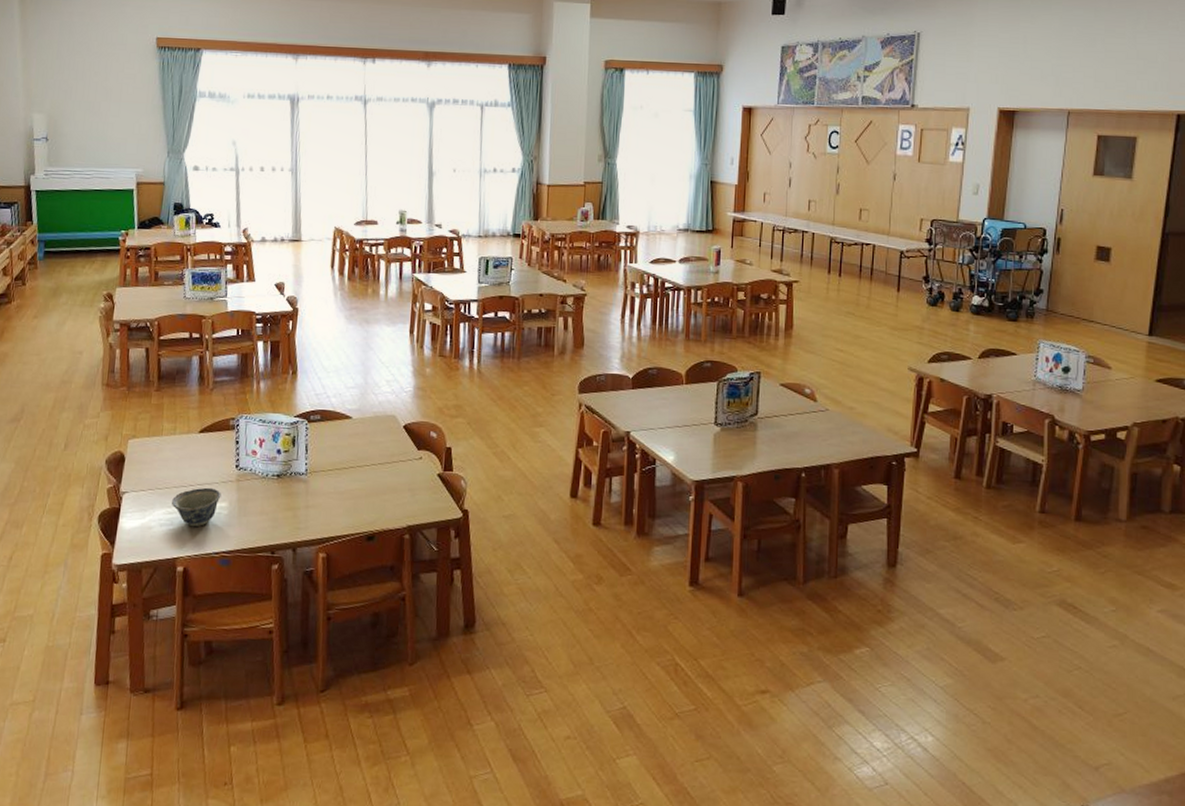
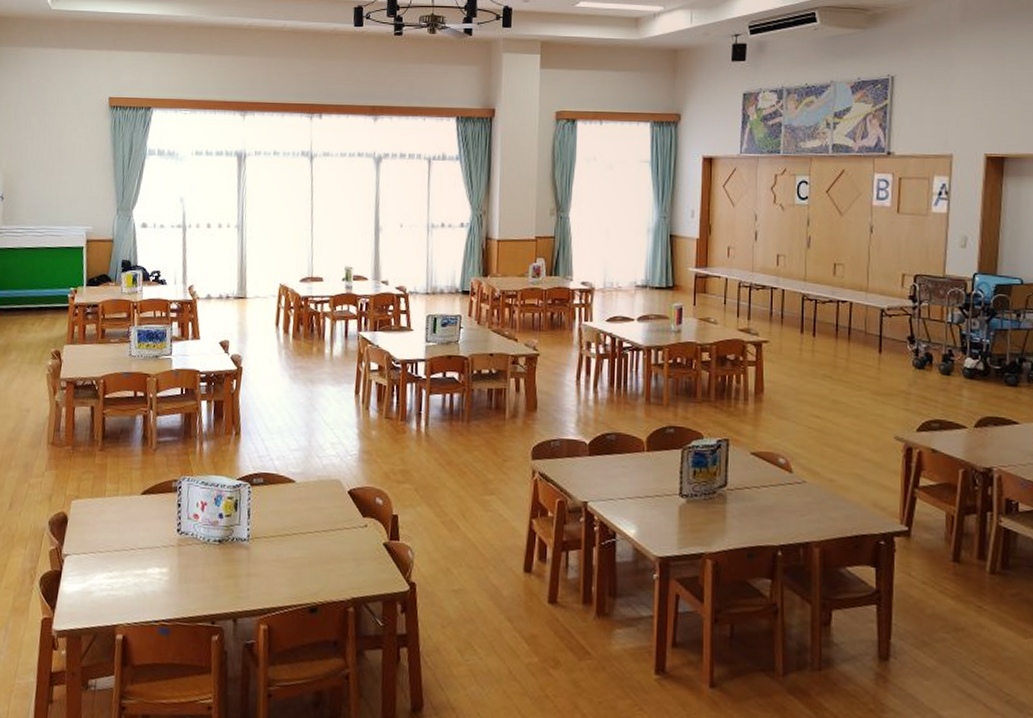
bowl: present [171,487,221,527] -> none [112,551,162,593]

